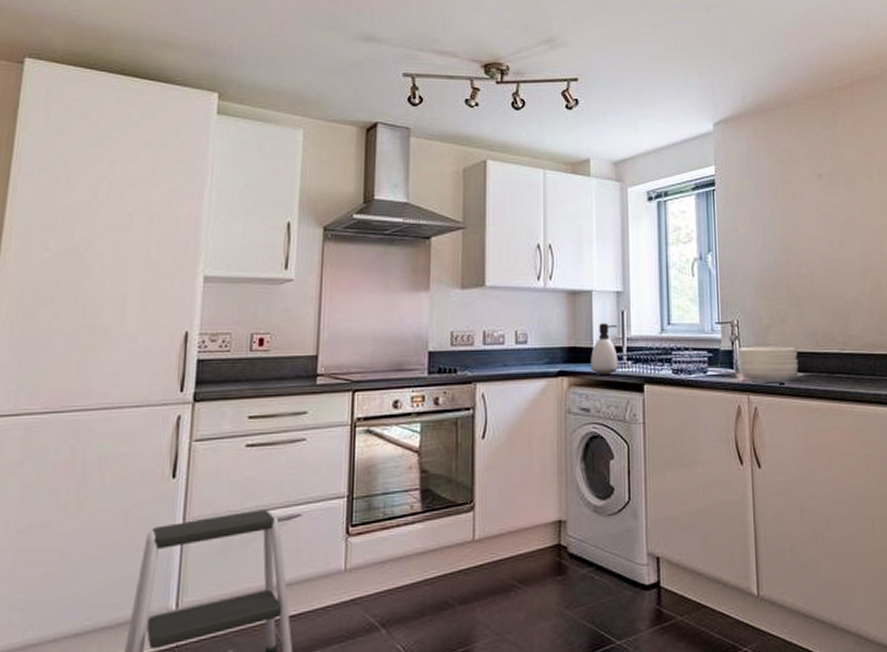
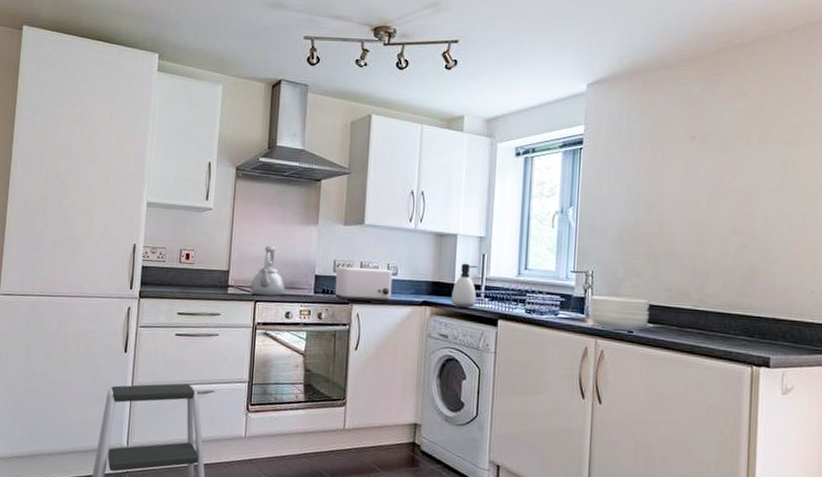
kettle: none [346,320,393,384] -> present [250,245,286,297]
toaster: none [453,337,522,380] -> present [334,266,393,302]

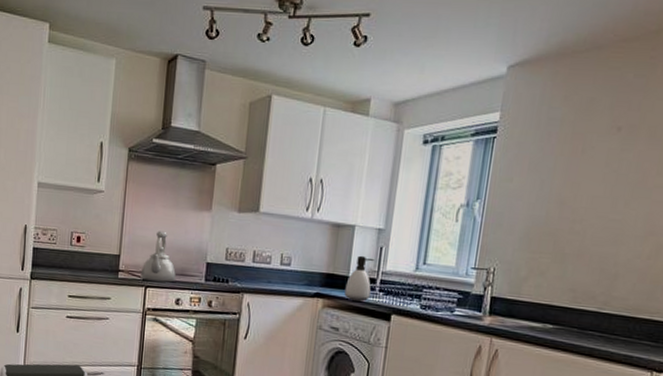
toaster: present [334,266,393,302] -> none [225,255,286,293]
bowl: present [588,295,650,333] -> none [485,293,552,333]

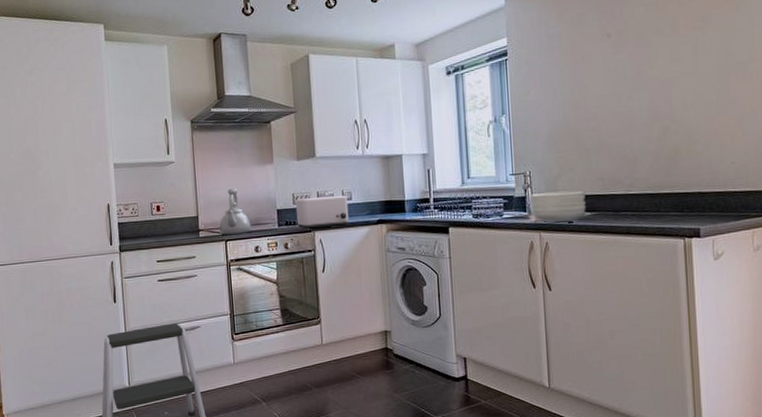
toaster: none [225,255,286,293] -> present [295,195,349,229]
soap dispenser: present [344,255,375,302] -> none [403,180,427,222]
bowl: none [485,293,552,333] -> present [529,191,586,224]

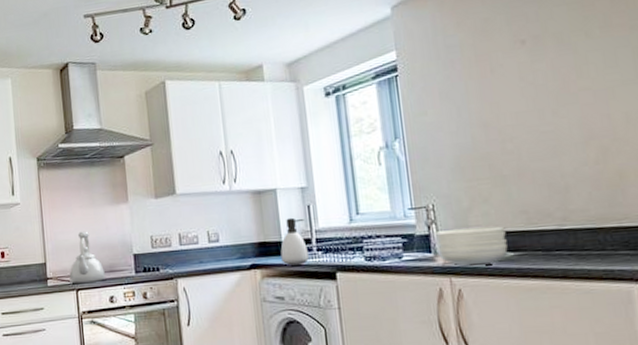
toaster: present [295,195,349,229] -> none [154,236,217,276]
soap dispenser: none [403,180,427,222] -> present [280,217,309,267]

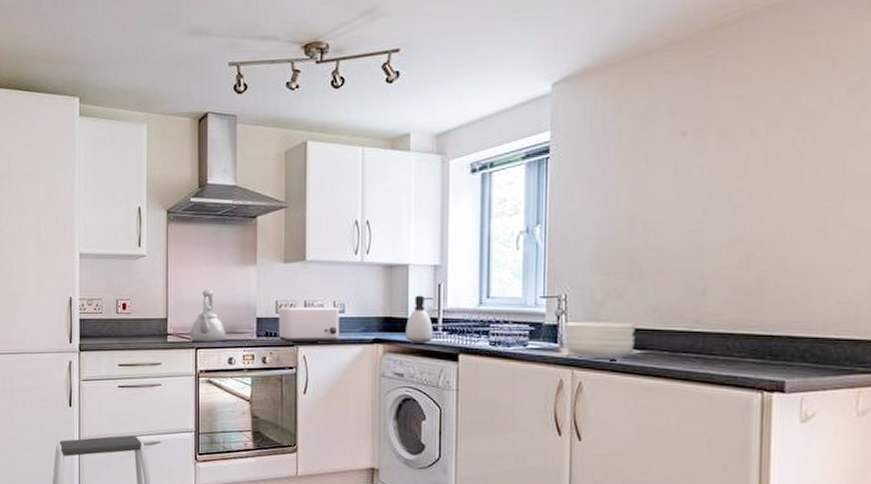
toaster: none [154,236,217,276] -> present [278,306,340,343]

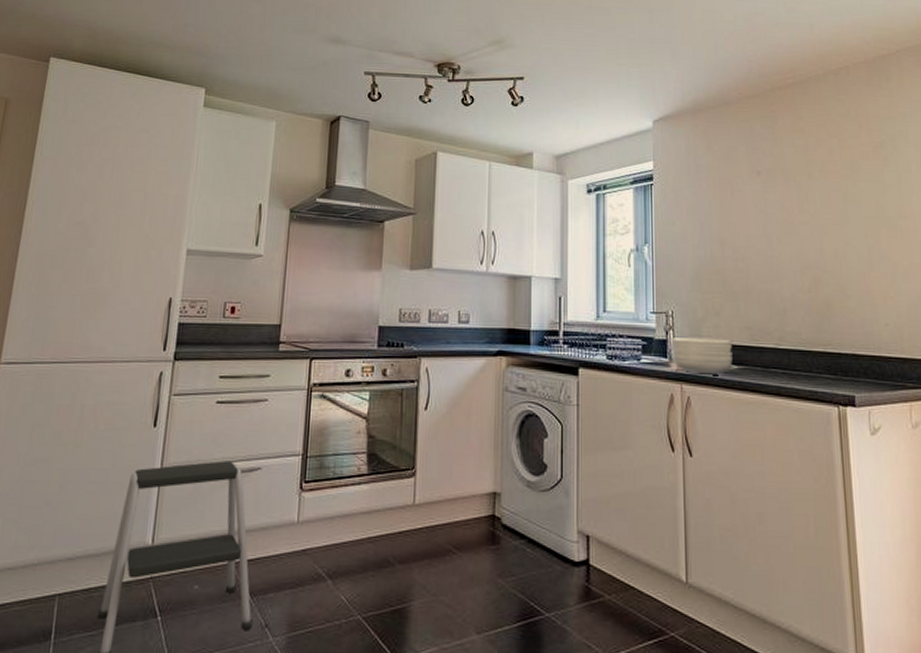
kettle: present [190,290,227,343] -> none [304,295,346,353]
toaster: present [278,306,340,343] -> none [400,315,464,354]
soap dispenser: present [405,295,433,345] -> none [528,307,555,358]

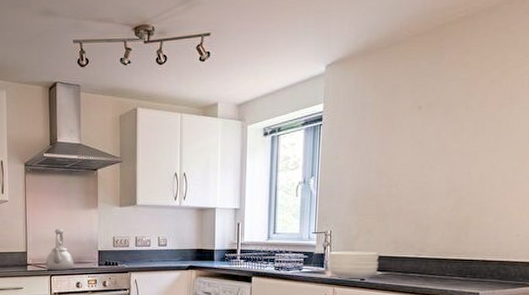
kettle: none [304,295,346,353] -> present [45,228,75,271]

